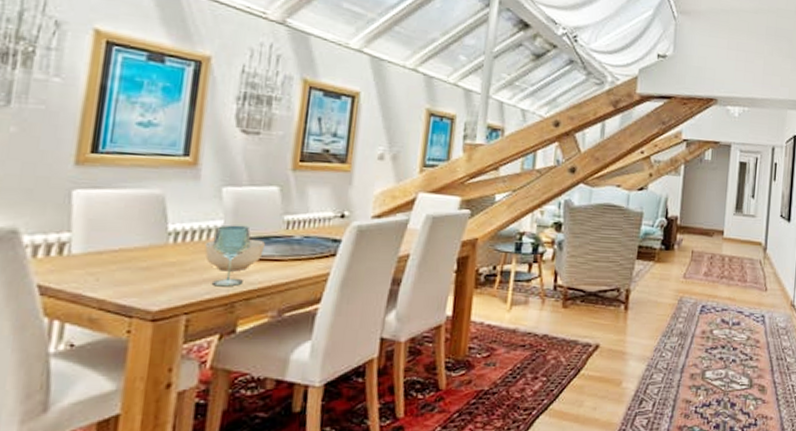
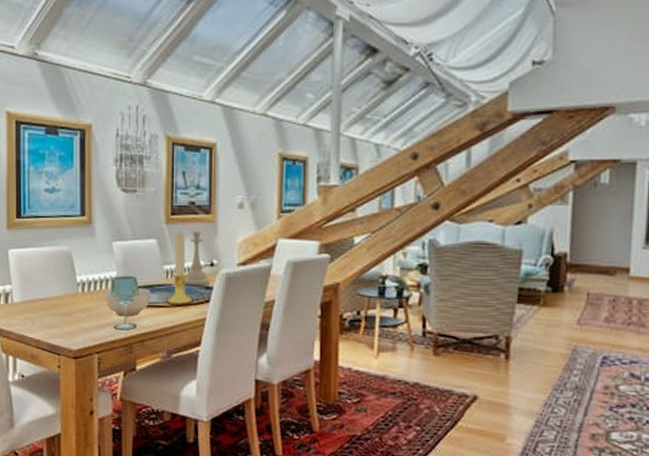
candle holder: none [283,179,317,260] -> present [166,231,193,307]
chess piece: none [307,179,339,240] -> present [184,230,210,288]

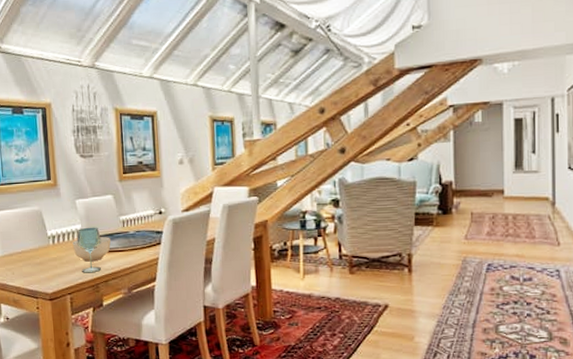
candle holder: present [166,231,193,307] -> none [124,187,147,250]
chess piece: present [184,230,210,288] -> none [138,185,160,233]

